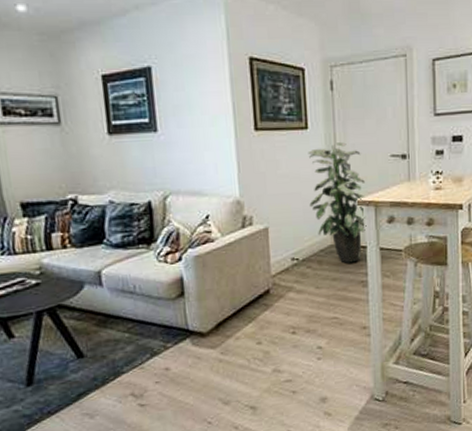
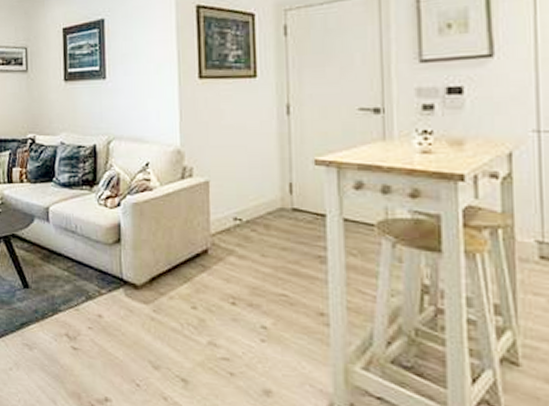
indoor plant: present [307,142,367,263] -> none [256,92,326,232]

